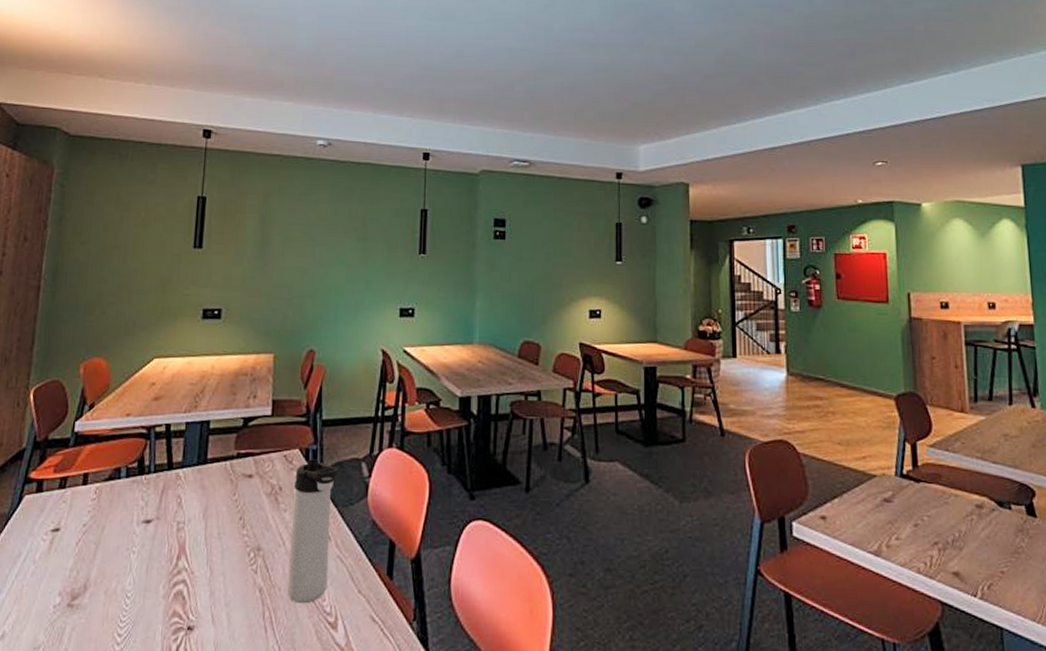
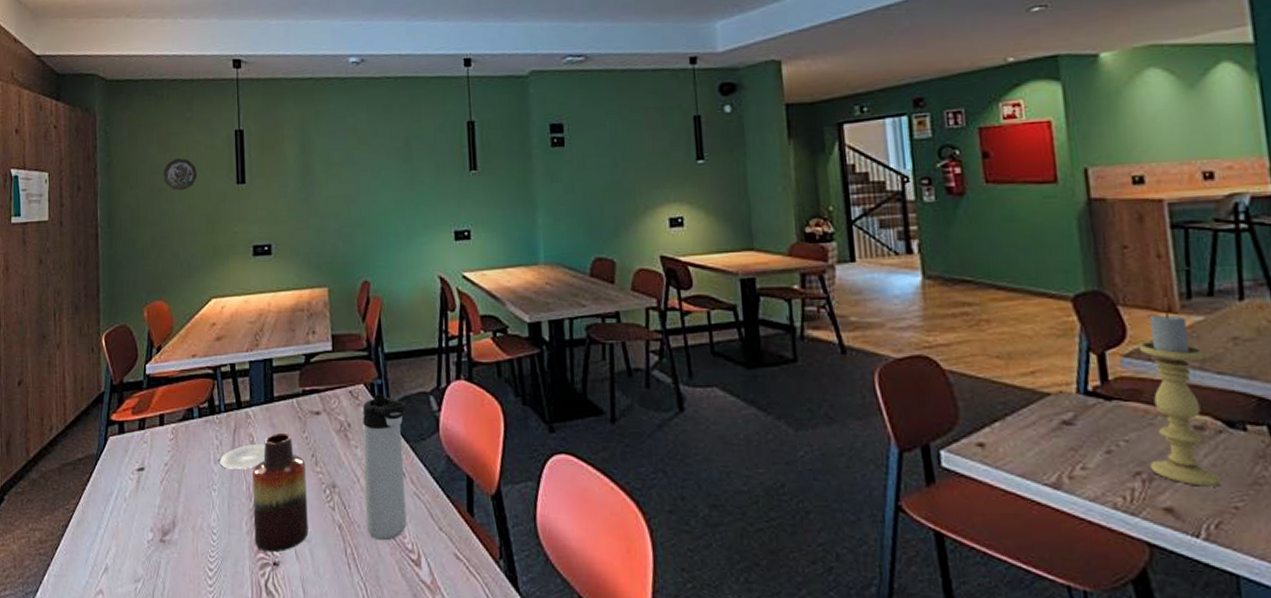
decorative plate: none [118,218,154,250] -> present [163,158,198,191]
plate: none [142,506,193,531] -> present [219,444,266,469]
vase: none [170,494,232,617] -> present [252,432,309,553]
candle holder: none [940,412,993,555] -> present [1138,313,1221,487]

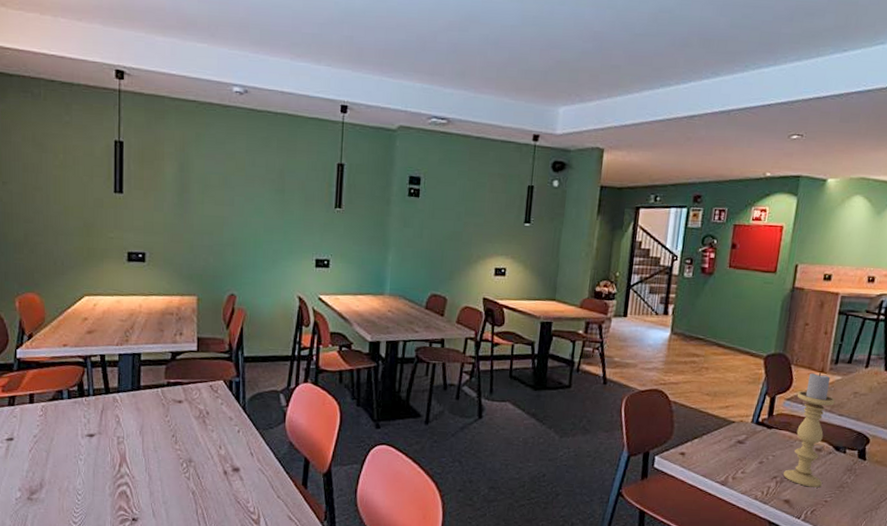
decorative plate: present [163,158,198,191] -> none [39,160,74,193]
plate: present [219,444,266,469] -> none [86,424,130,444]
vase: present [252,432,309,553] -> none [116,415,166,511]
thermos bottle: present [363,394,407,541] -> none [216,390,260,505]

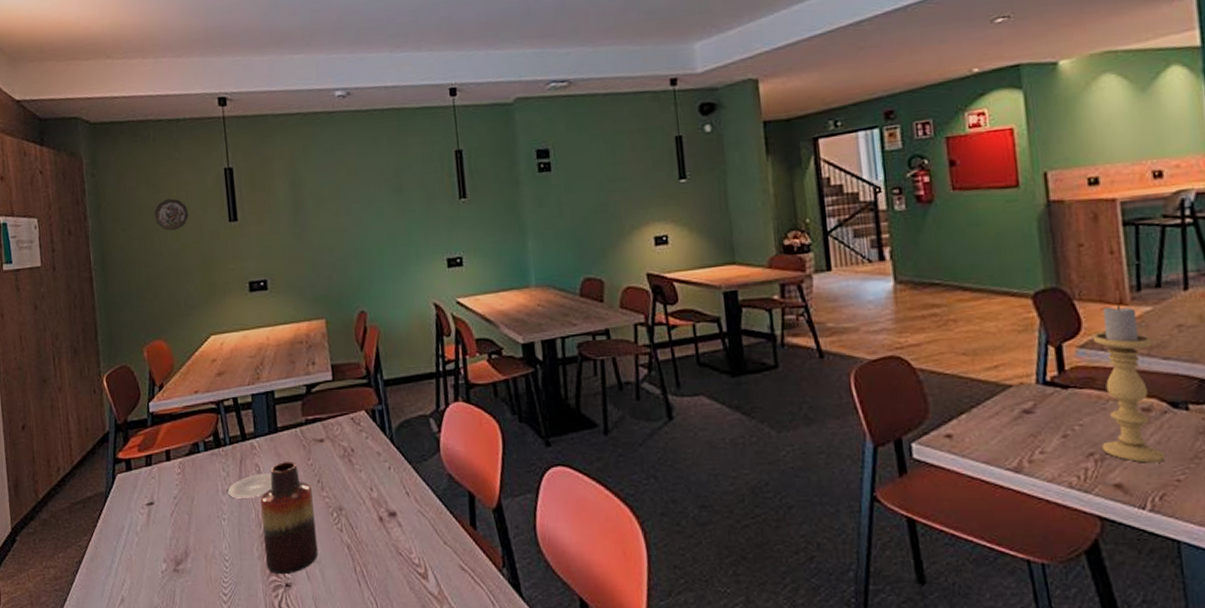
decorative plate: none [39,160,74,193] -> present [154,198,189,231]
plate: none [86,424,130,444] -> present [227,473,272,499]
vase: none [116,415,166,511] -> present [260,461,318,575]

